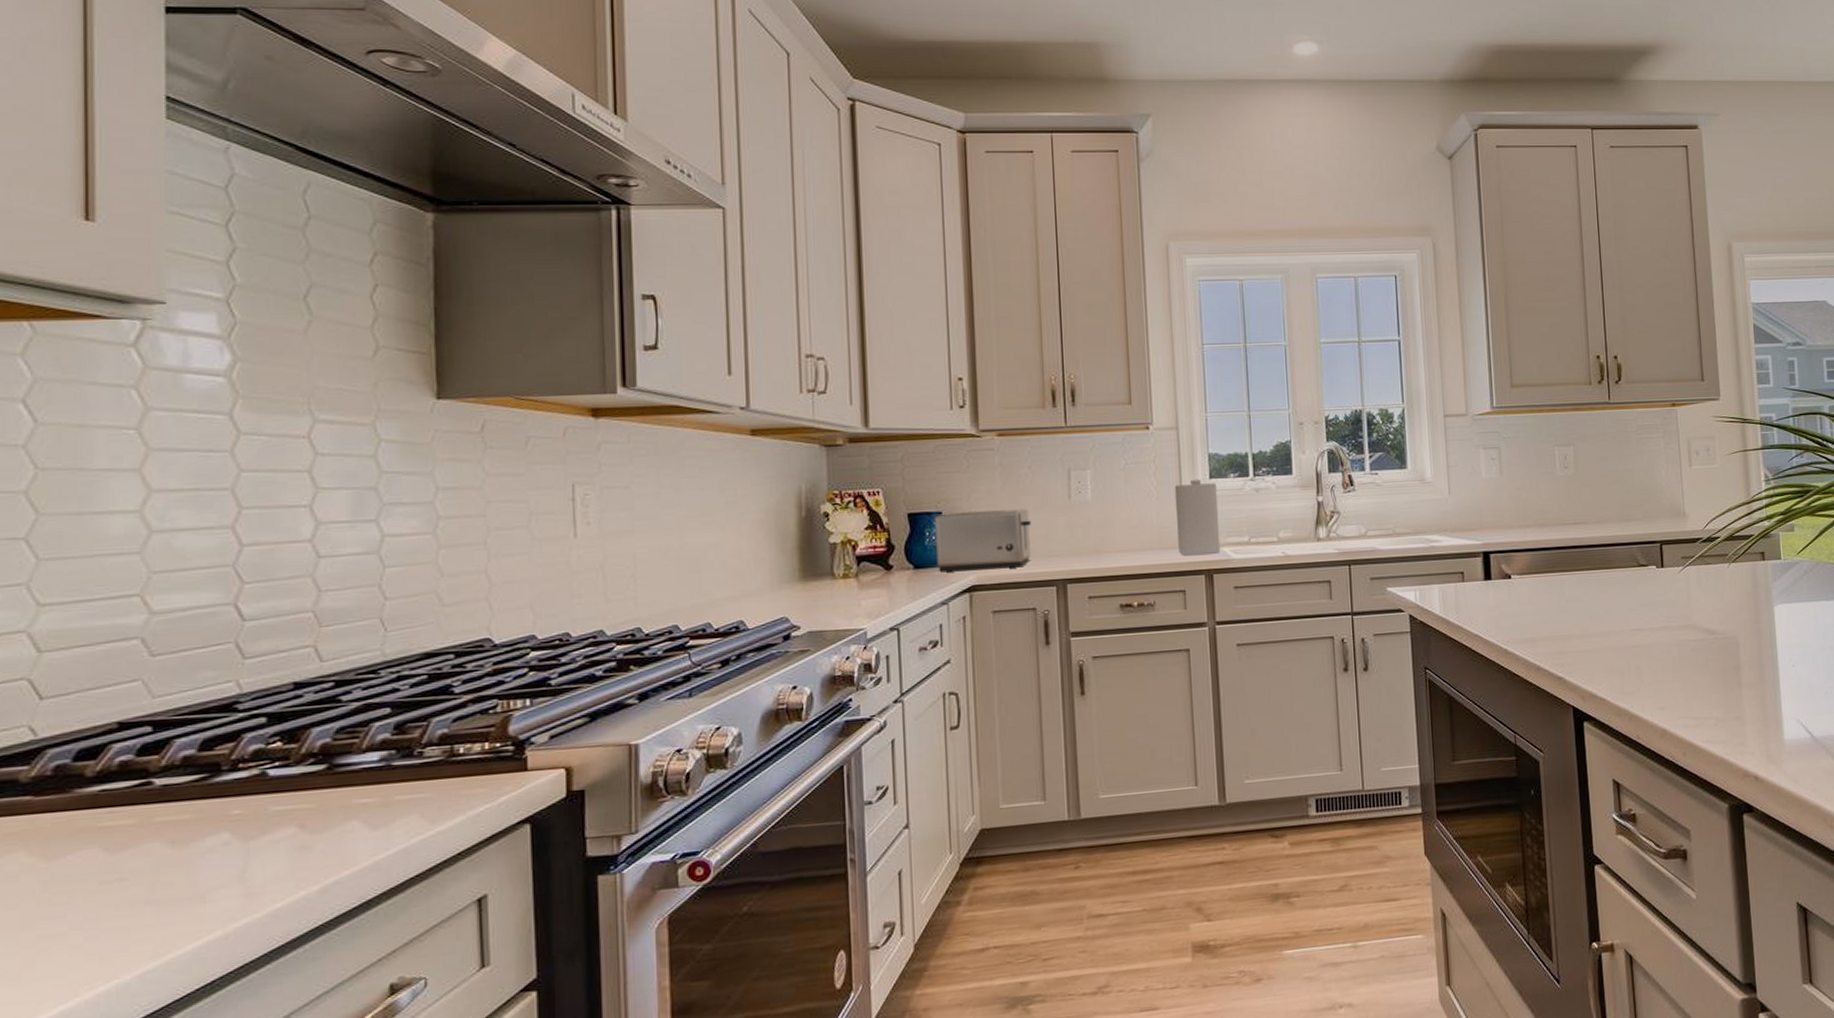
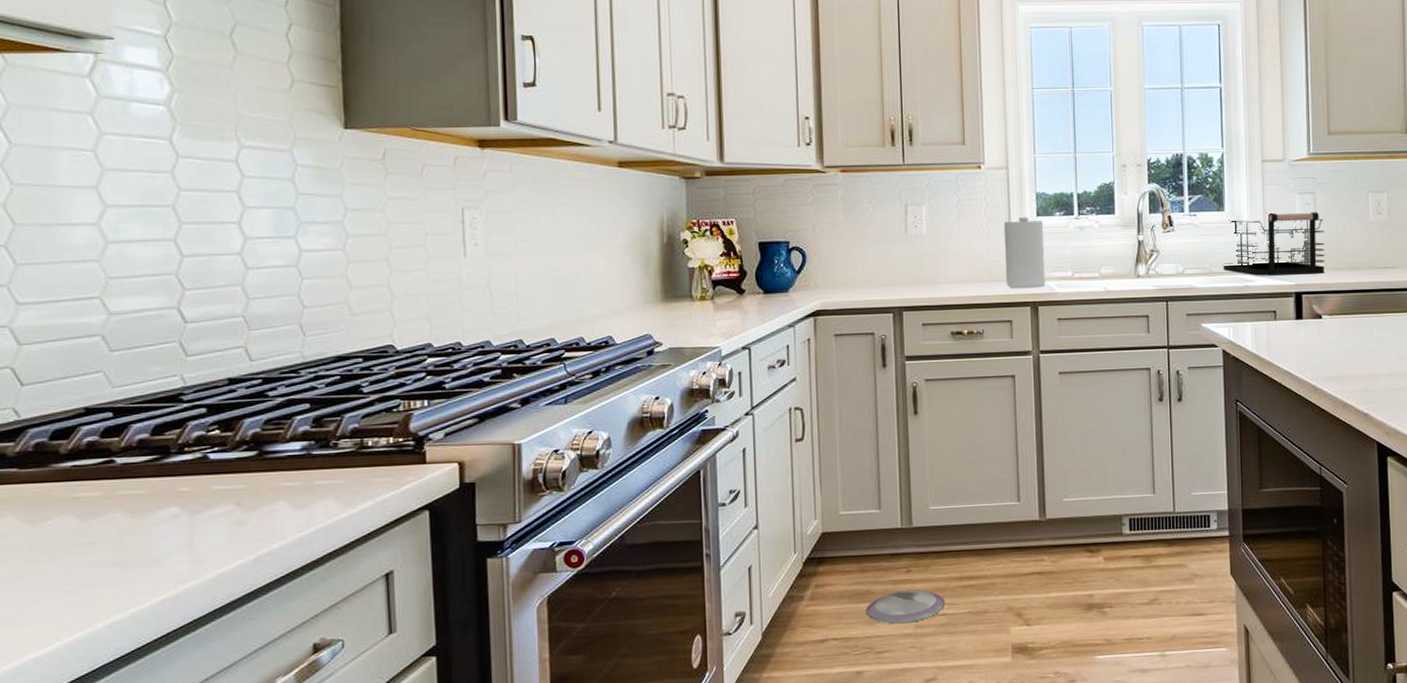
toaster: present [934,509,1031,573] -> none [782,241,870,298]
pet bowl: none [1030,887,1119,928] -> present [866,589,946,624]
dish rack: none [1407,467,1512,536] -> present [1223,212,1325,276]

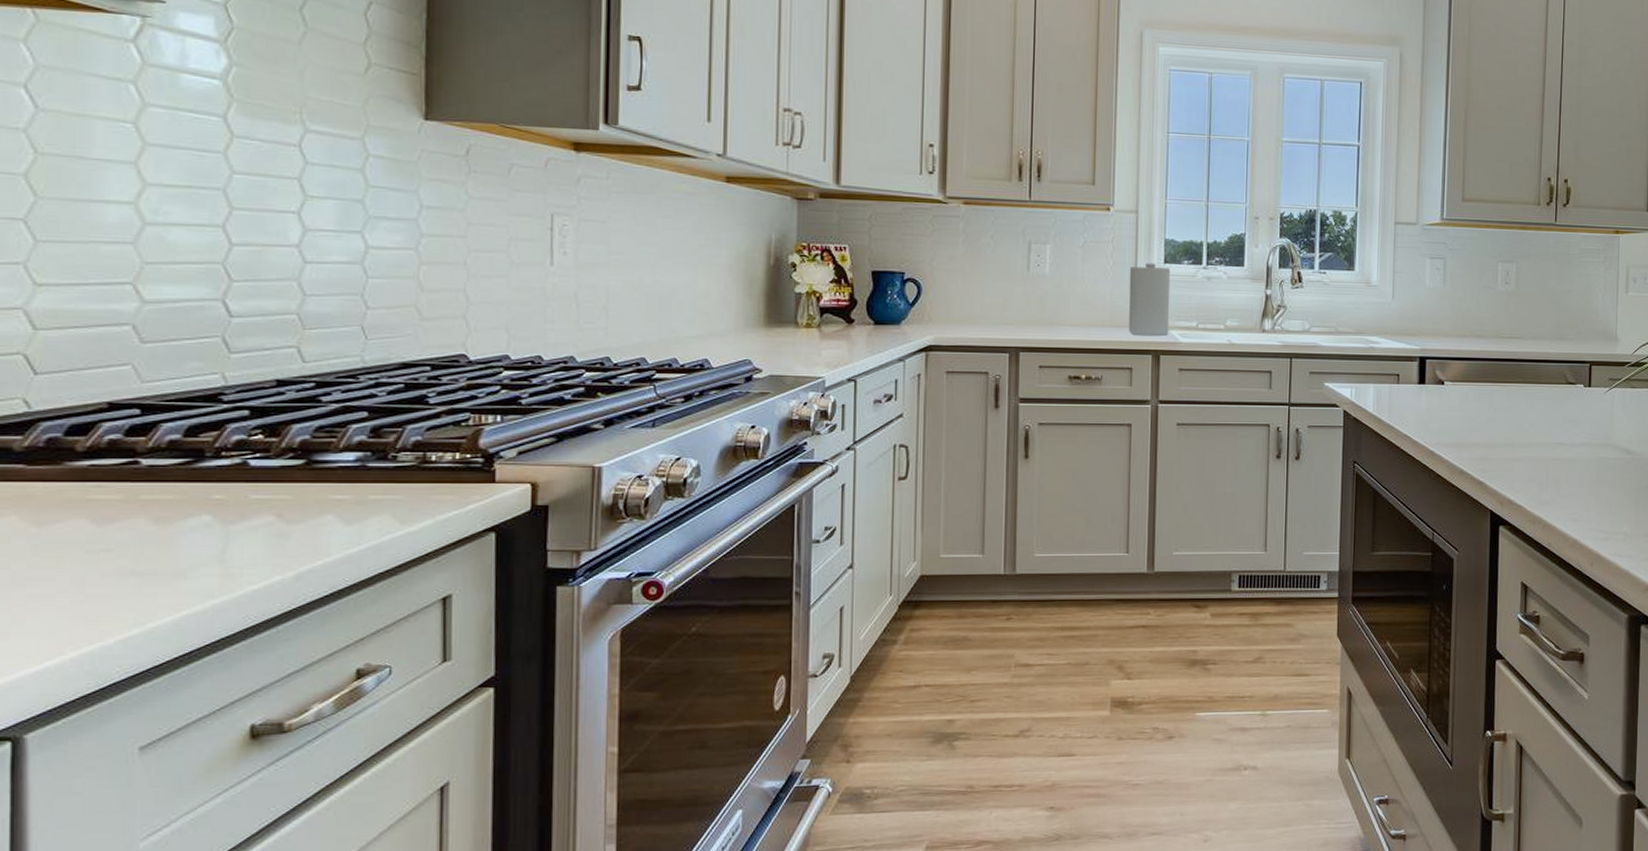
pet bowl: present [866,589,946,624] -> none [961,638,1045,673]
dish rack: present [1223,212,1325,276] -> none [1349,275,1453,340]

